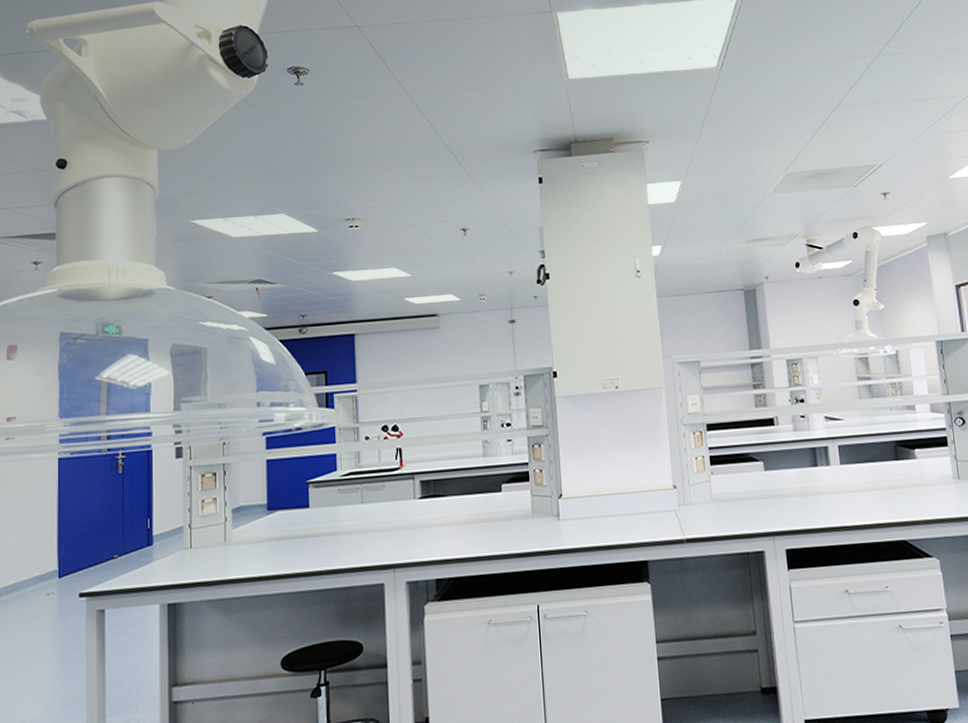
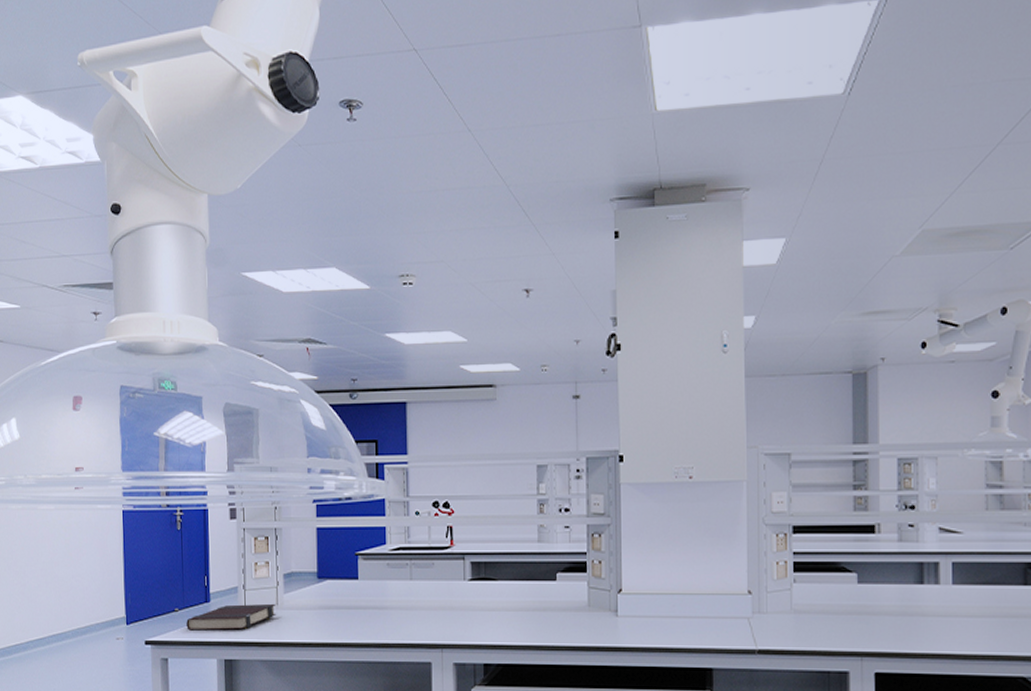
book: none [126,540,224,577] -> present [186,603,276,631]

